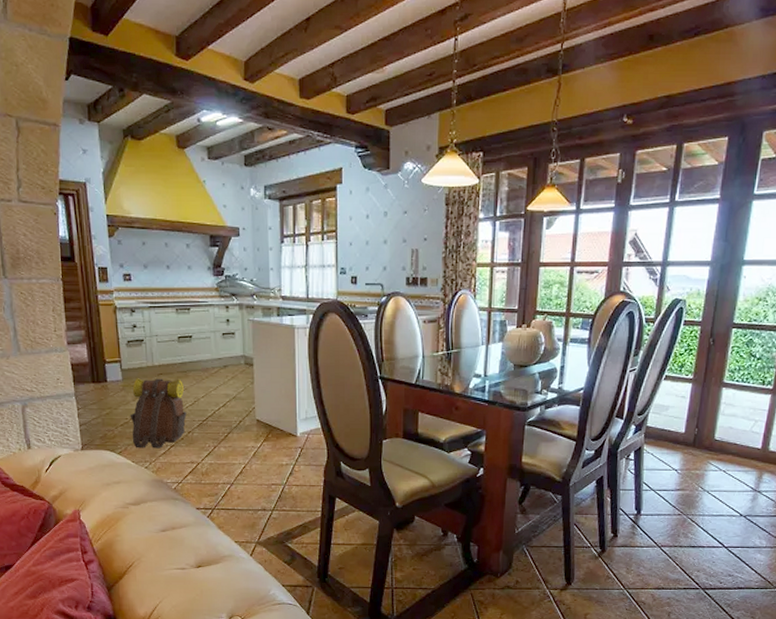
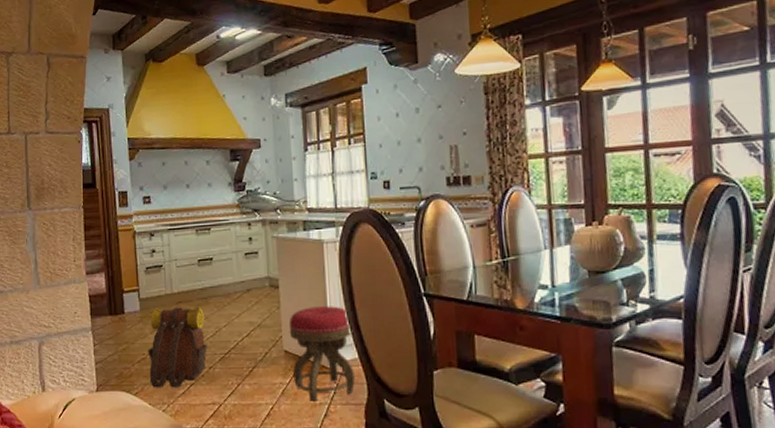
stool: none [261,383,318,462] -> present [288,306,356,401]

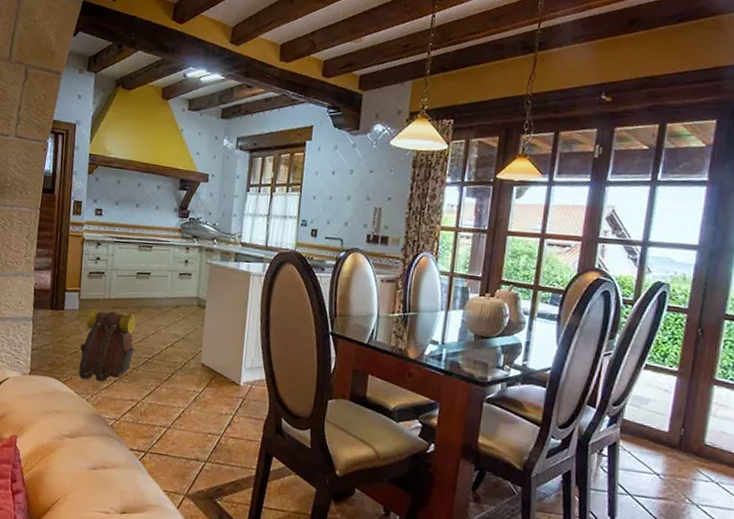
stool: present [288,306,356,401] -> none [206,329,265,411]

